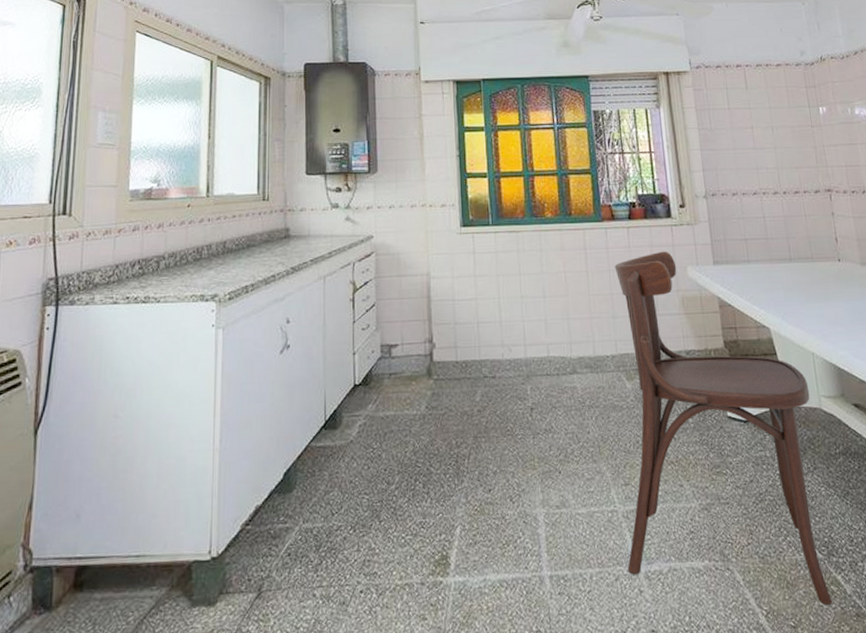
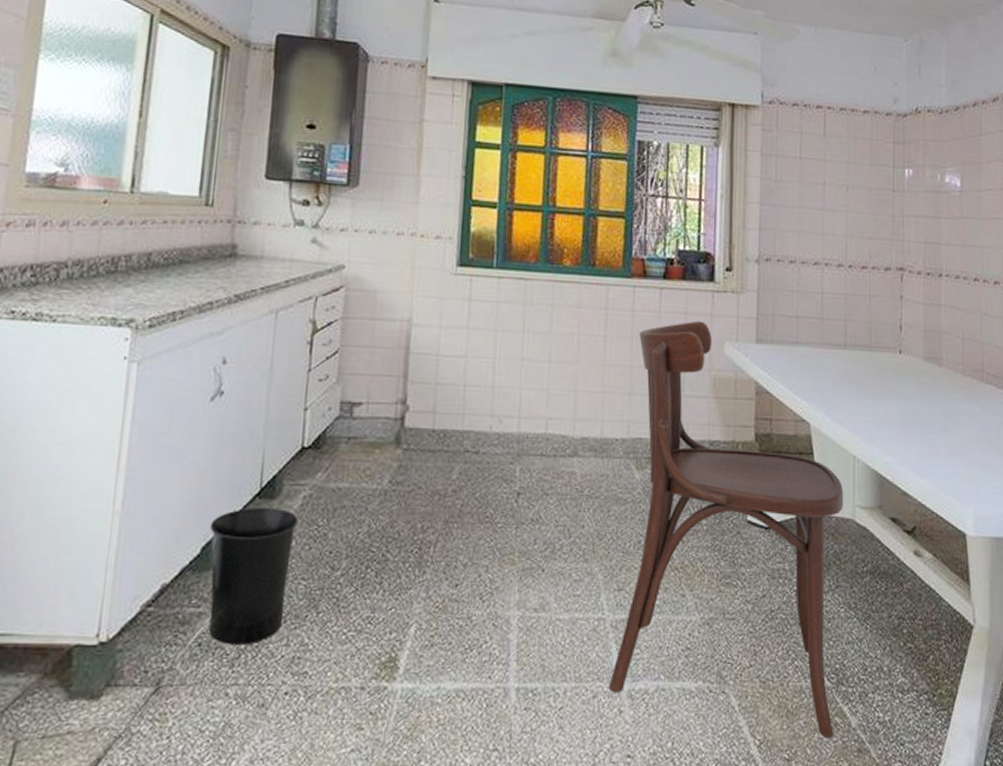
waste bin: none [288,436,357,553] -> present [208,507,298,645]

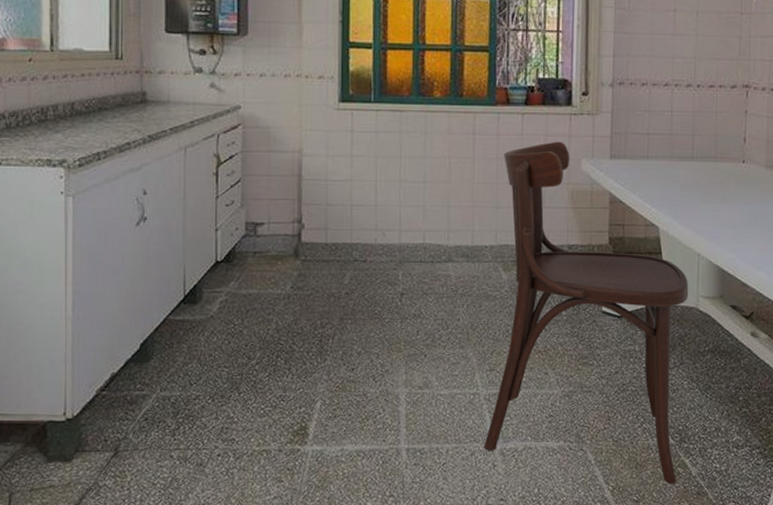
waste bin: present [208,507,298,645] -> none [145,310,217,419]

